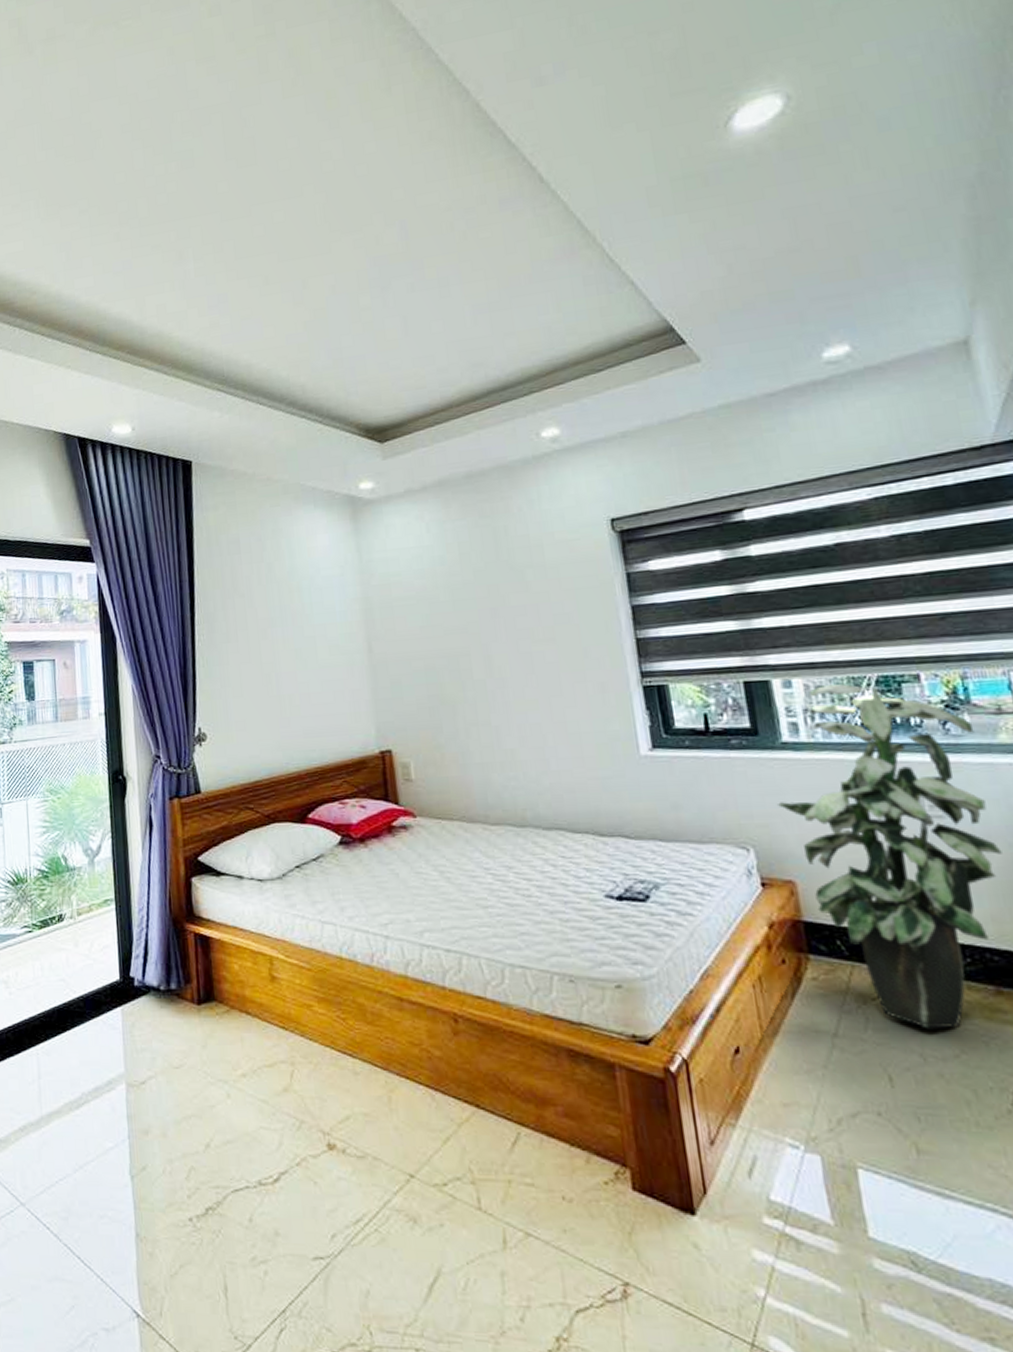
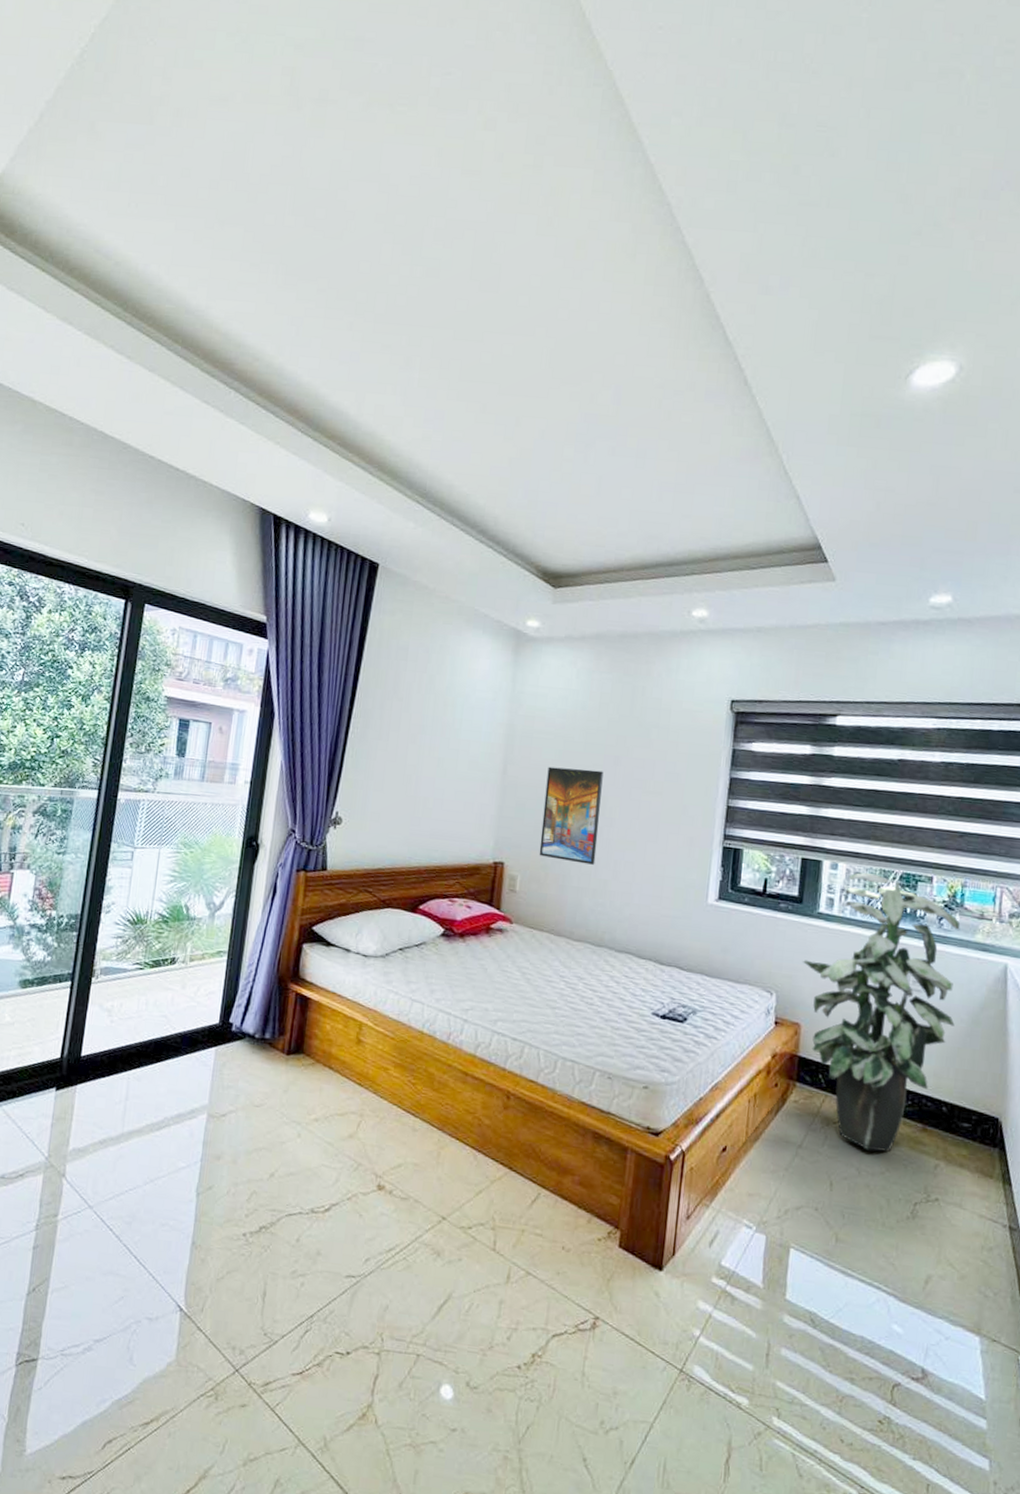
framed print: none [417,628,496,736] -> present [539,766,604,865]

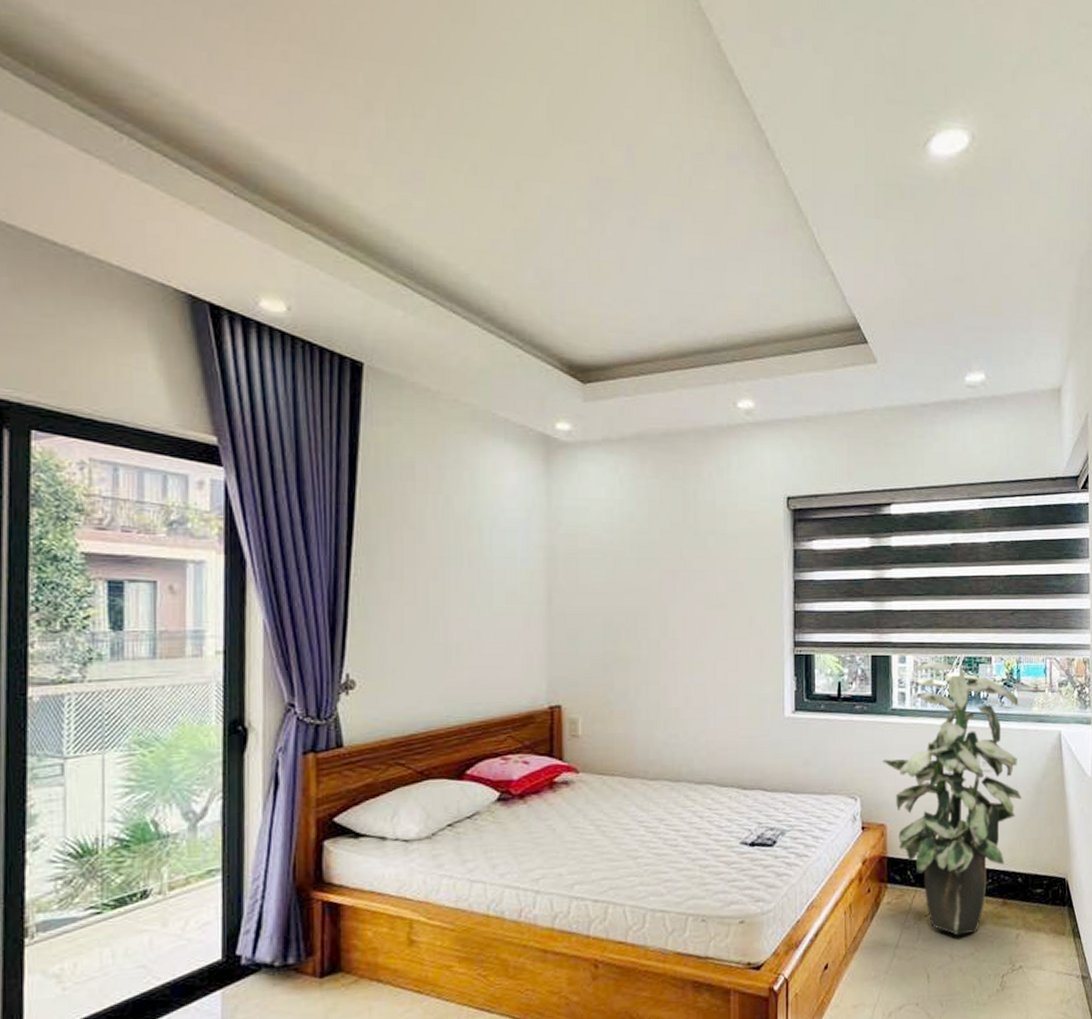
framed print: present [539,766,604,865] -> none [599,588,663,694]

